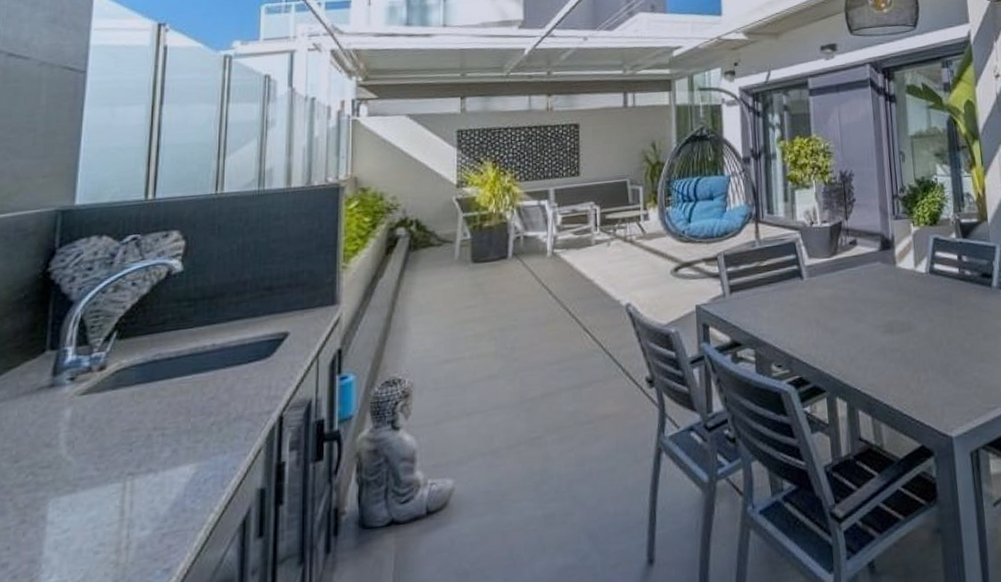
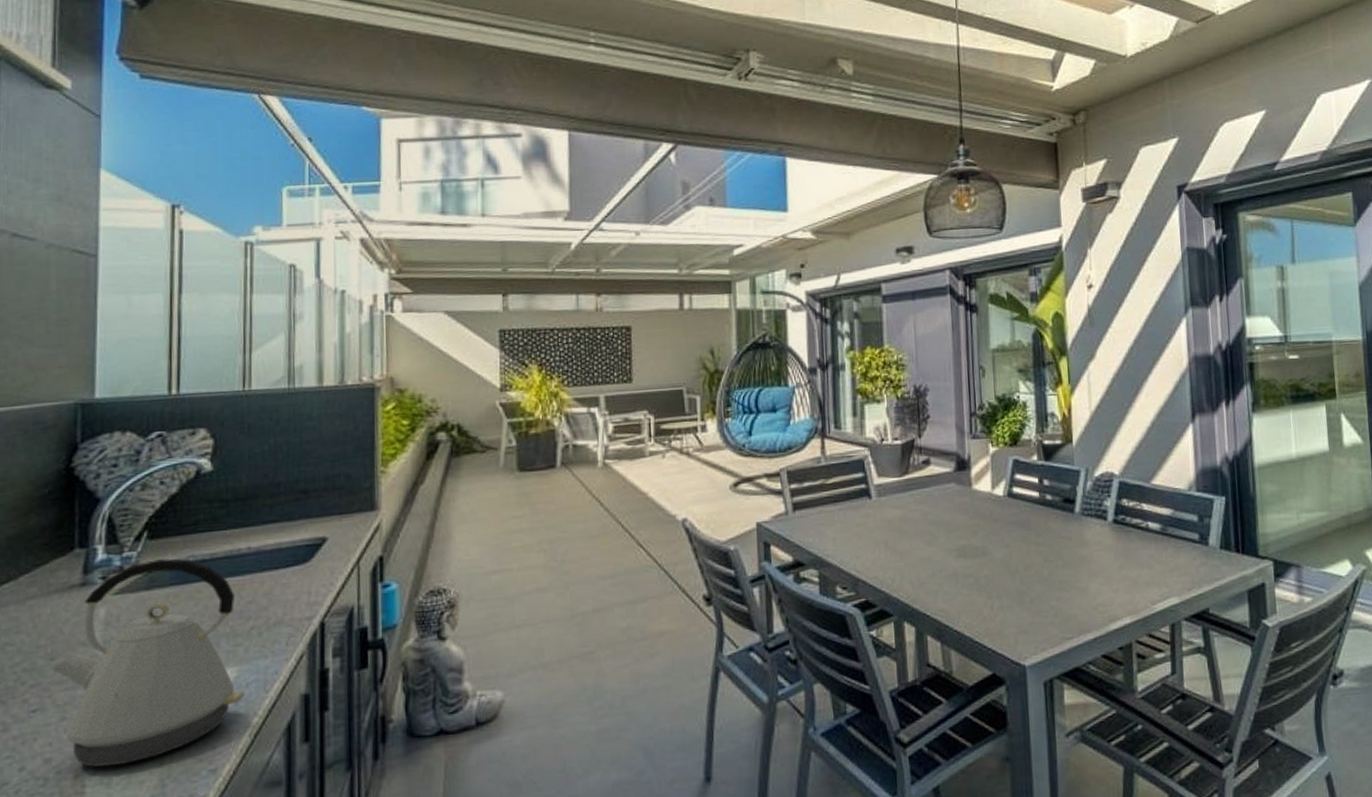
kettle: none [13,357,203,571] -> present [49,558,246,767]

